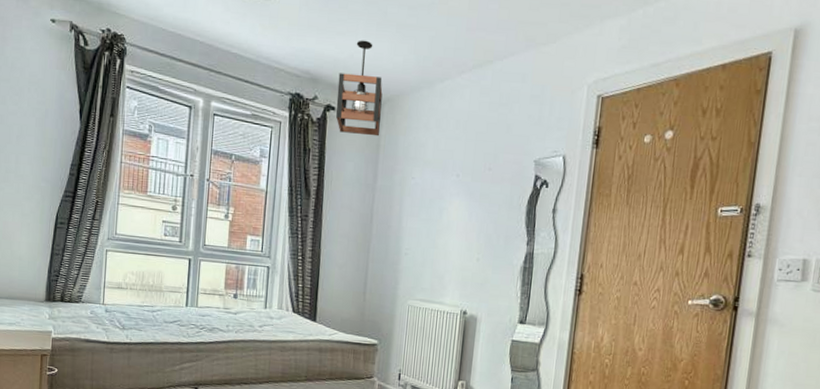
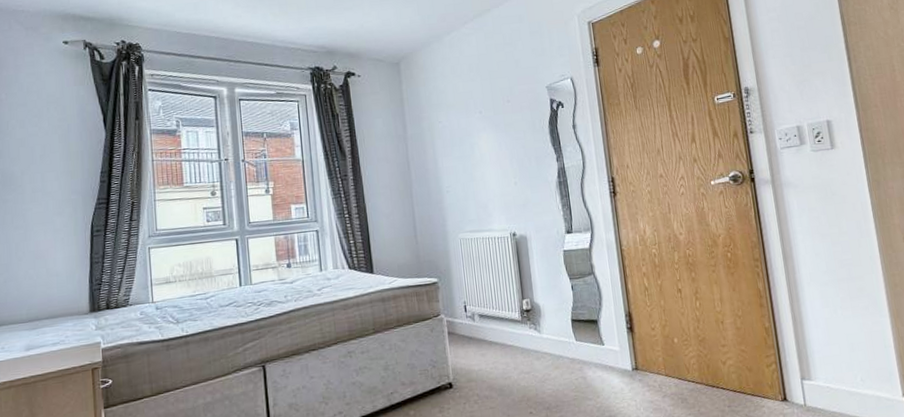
pendant light: present [336,40,383,137] -> none [353,10,402,94]

